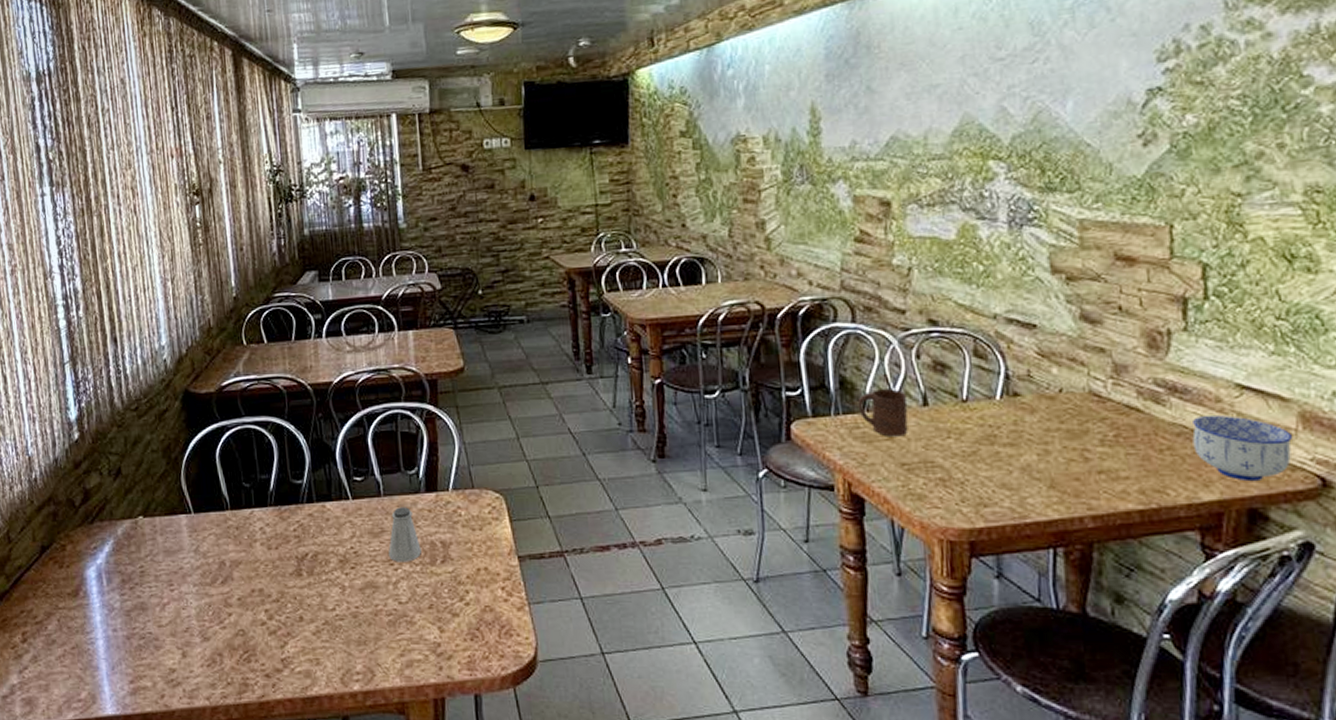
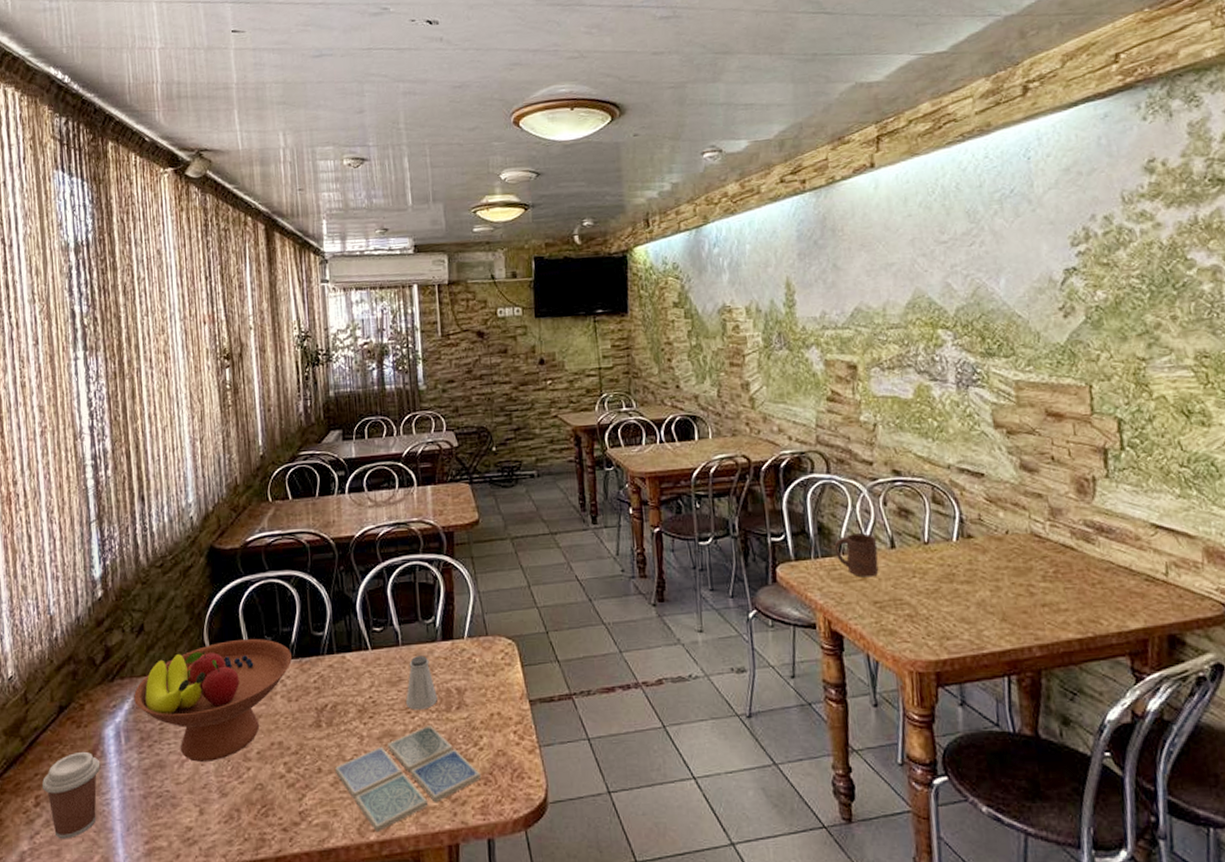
coffee cup: none [28,591,84,675] -> present [42,751,101,839]
fruit bowl: none [114,485,271,606] -> present [134,639,292,762]
drink coaster: none [317,578,468,683] -> present [335,725,482,833]
bowl: present [1192,415,1293,482] -> none [1118,552,1201,611]

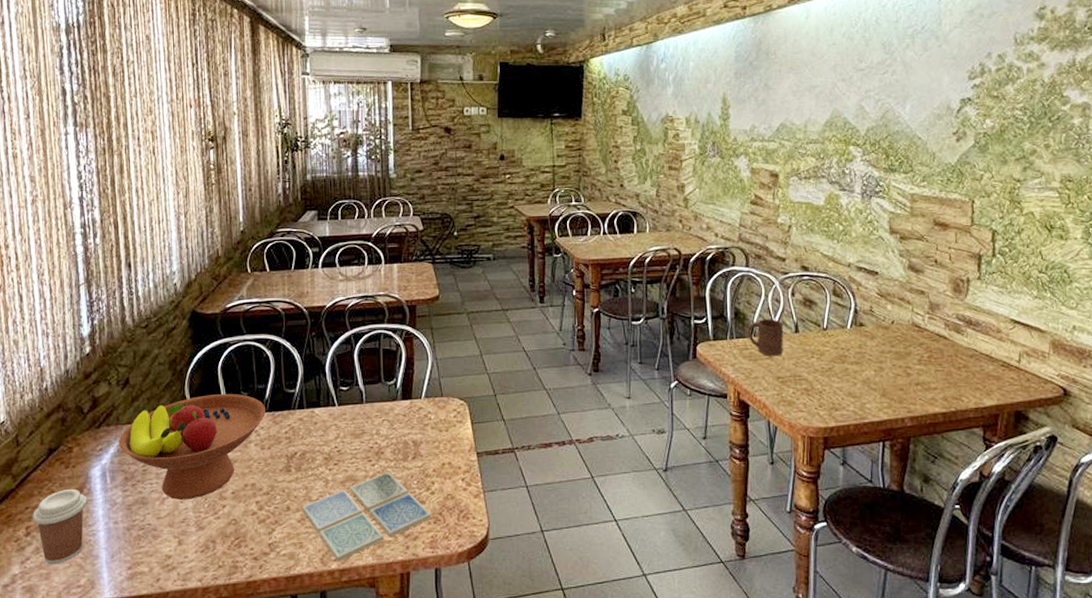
saltshaker: present [406,655,437,710] -> none [368,412,396,459]

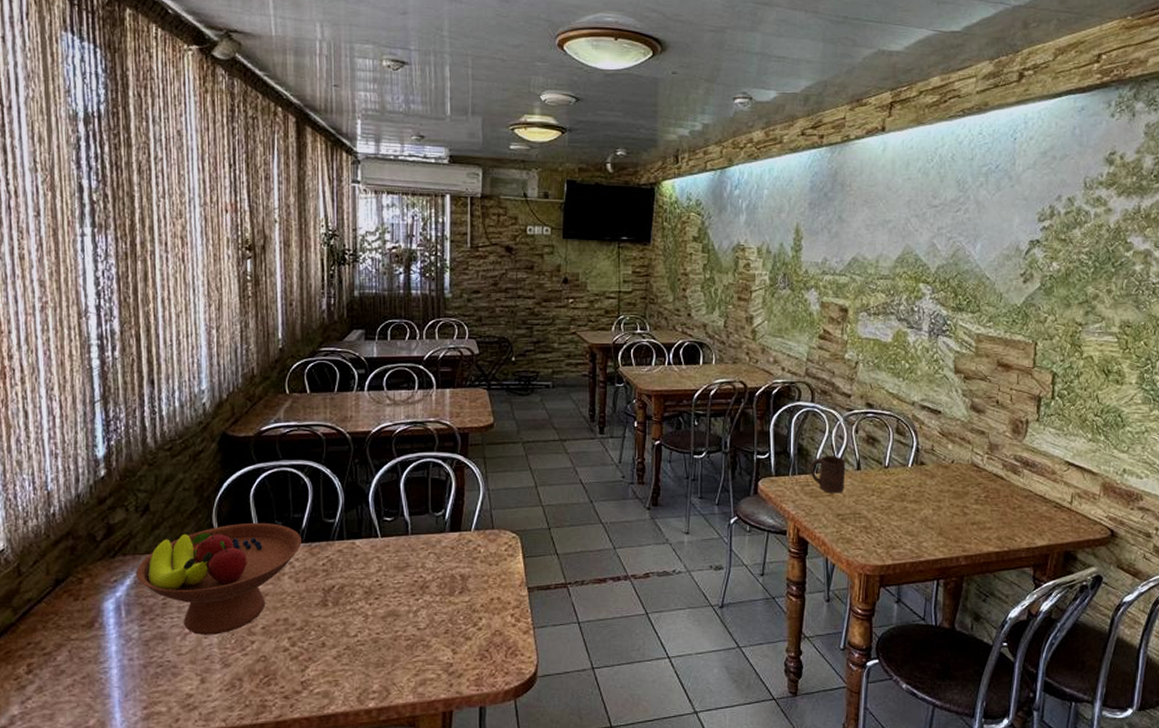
coffee cup: present [33,488,87,565] -> none [36,623,99,704]
drink coaster: present [302,472,432,562] -> none [339,607,478,701]

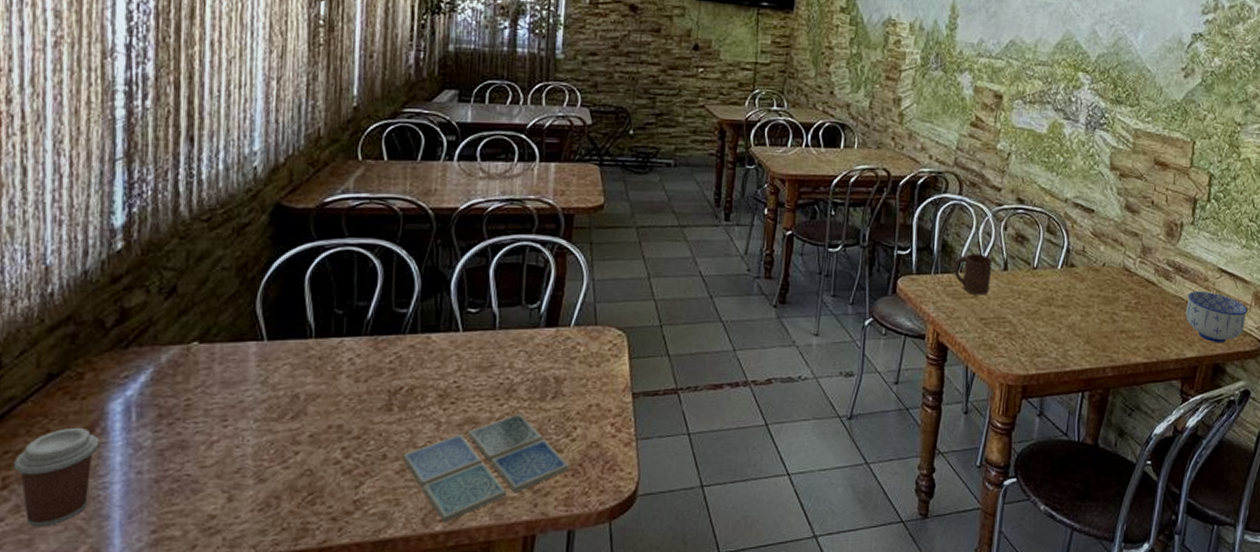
coffee cup: none [36,623,99,704] -> present [14,427,100,527]
fruit bowl: present [136,523,301,635] -> none [154,311,365,444]
drink coaster: none [339,607,478,701] -> present [403,414,570,523]
bowl: none [1035,484,1097,532] -> present [1185,291,1248,343]

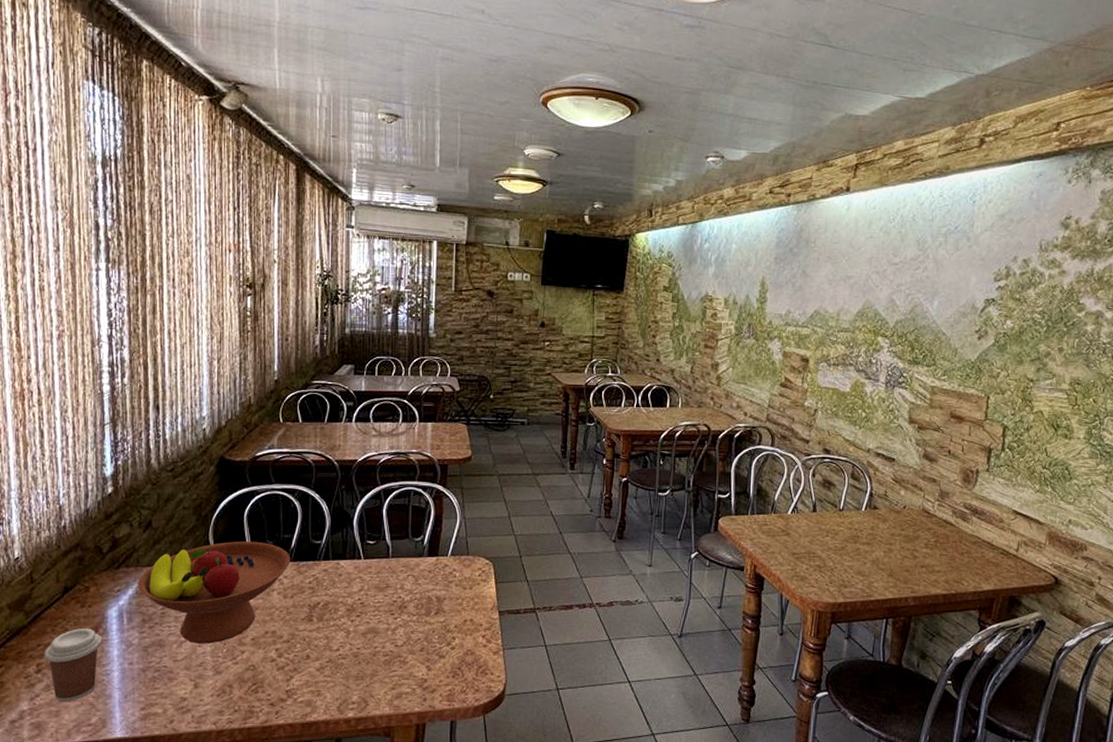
fruit bowl: none [154,311,365,444] -> present [138,541,290,644]
drink coaster: present [403,414,570,523] -> none [322,626,451,711]
cup: present [953,254,993,295] -> none [768,497,803,533]
bowl: present [1185,291,1248,343] -> none [982,531,1043,578]

